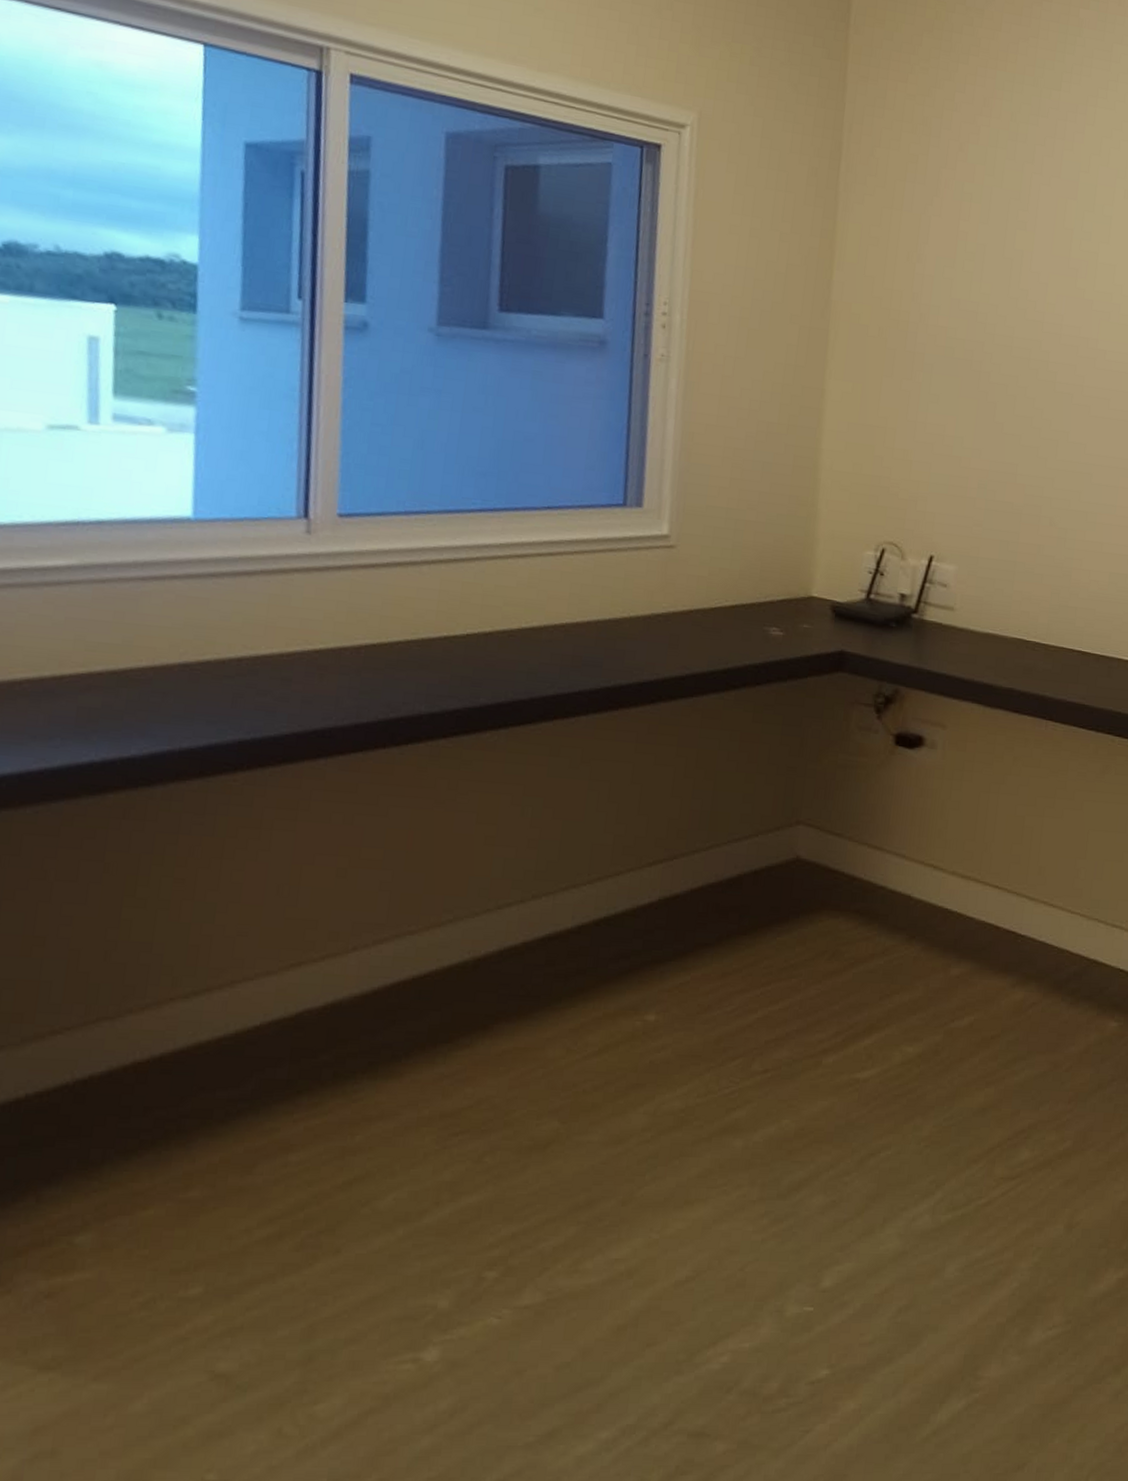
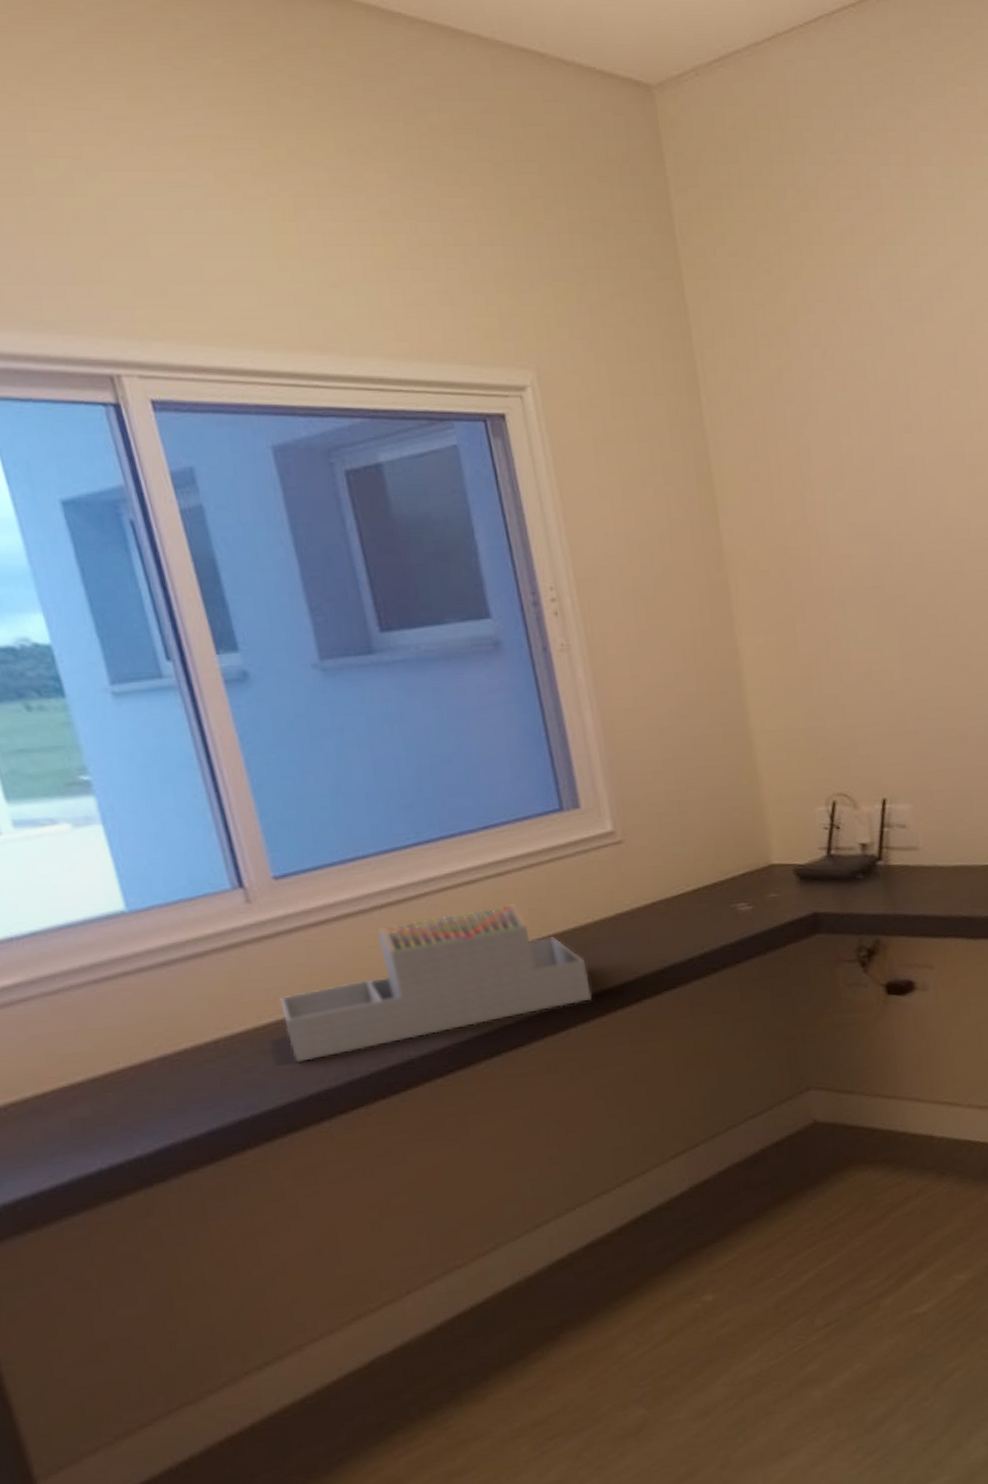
architectural model: none [308,581,612,696] -> present [279,903,592,1062]

